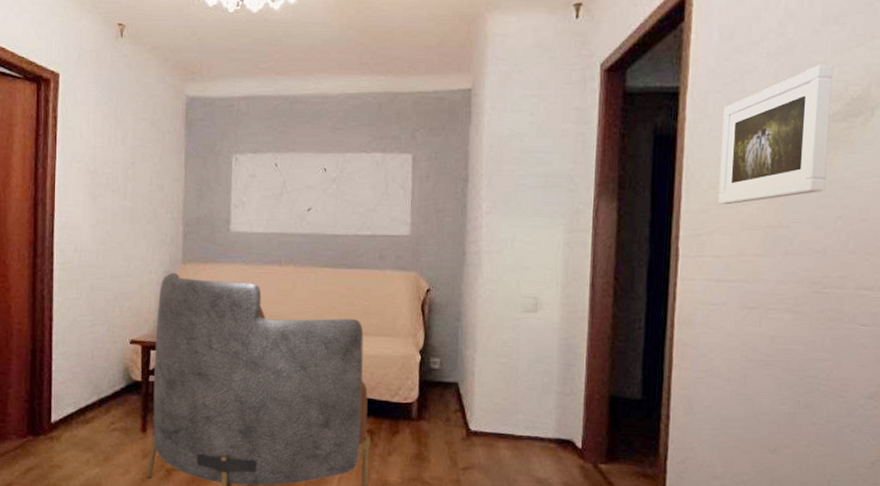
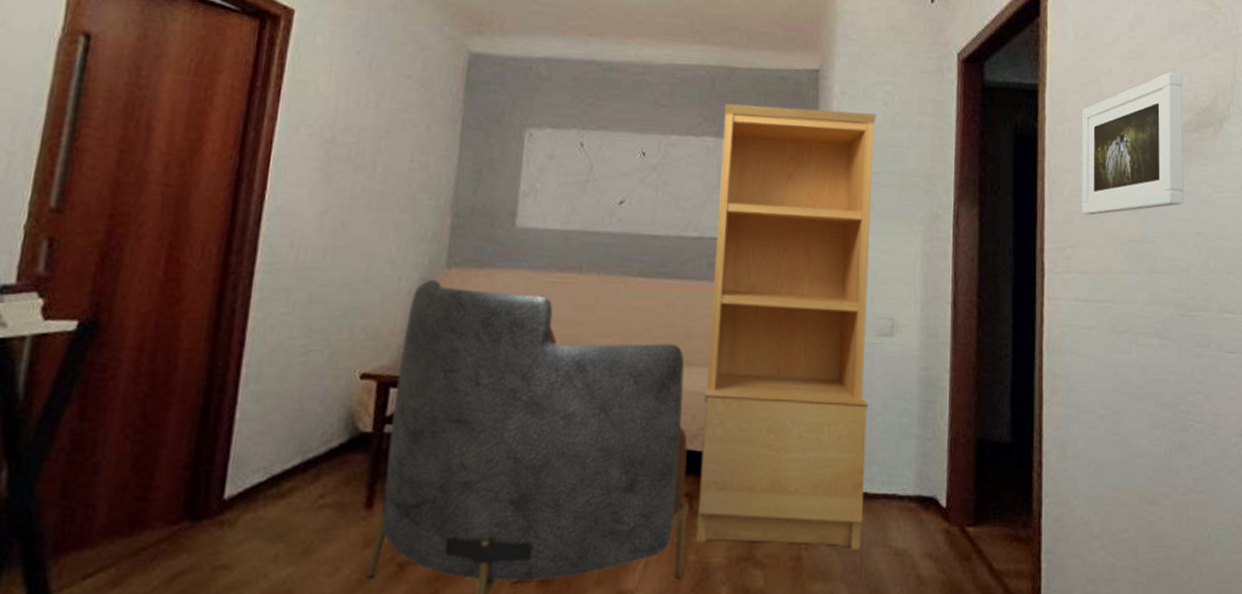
bookcase: none [377,123,523,477] -> present [696,104,877,549]

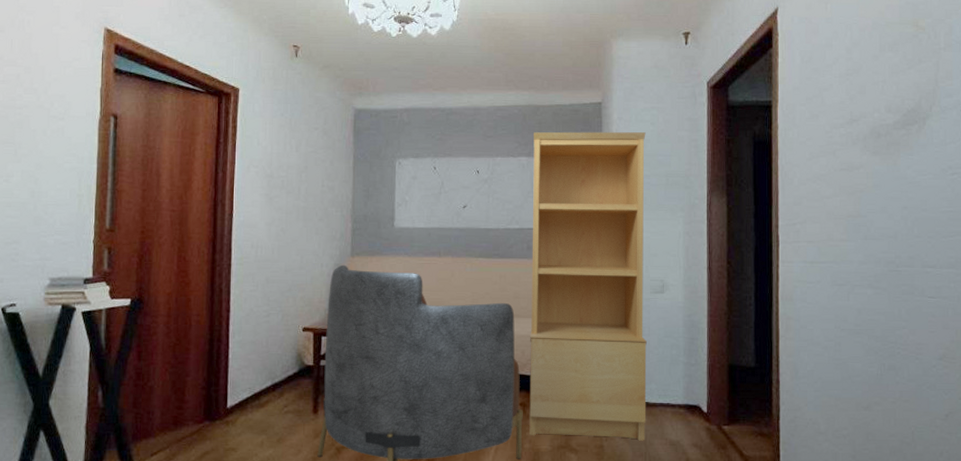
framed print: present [1082,72,1184,216] -> none [808,83,892,198]

